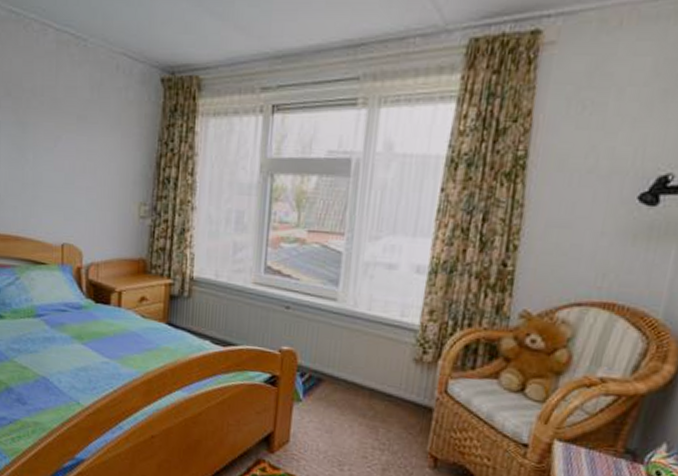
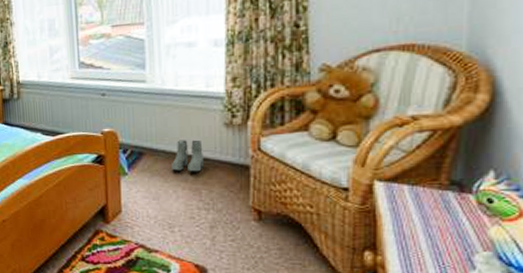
boots: none [350,370,388,408] -> present [171,140,205,172]

